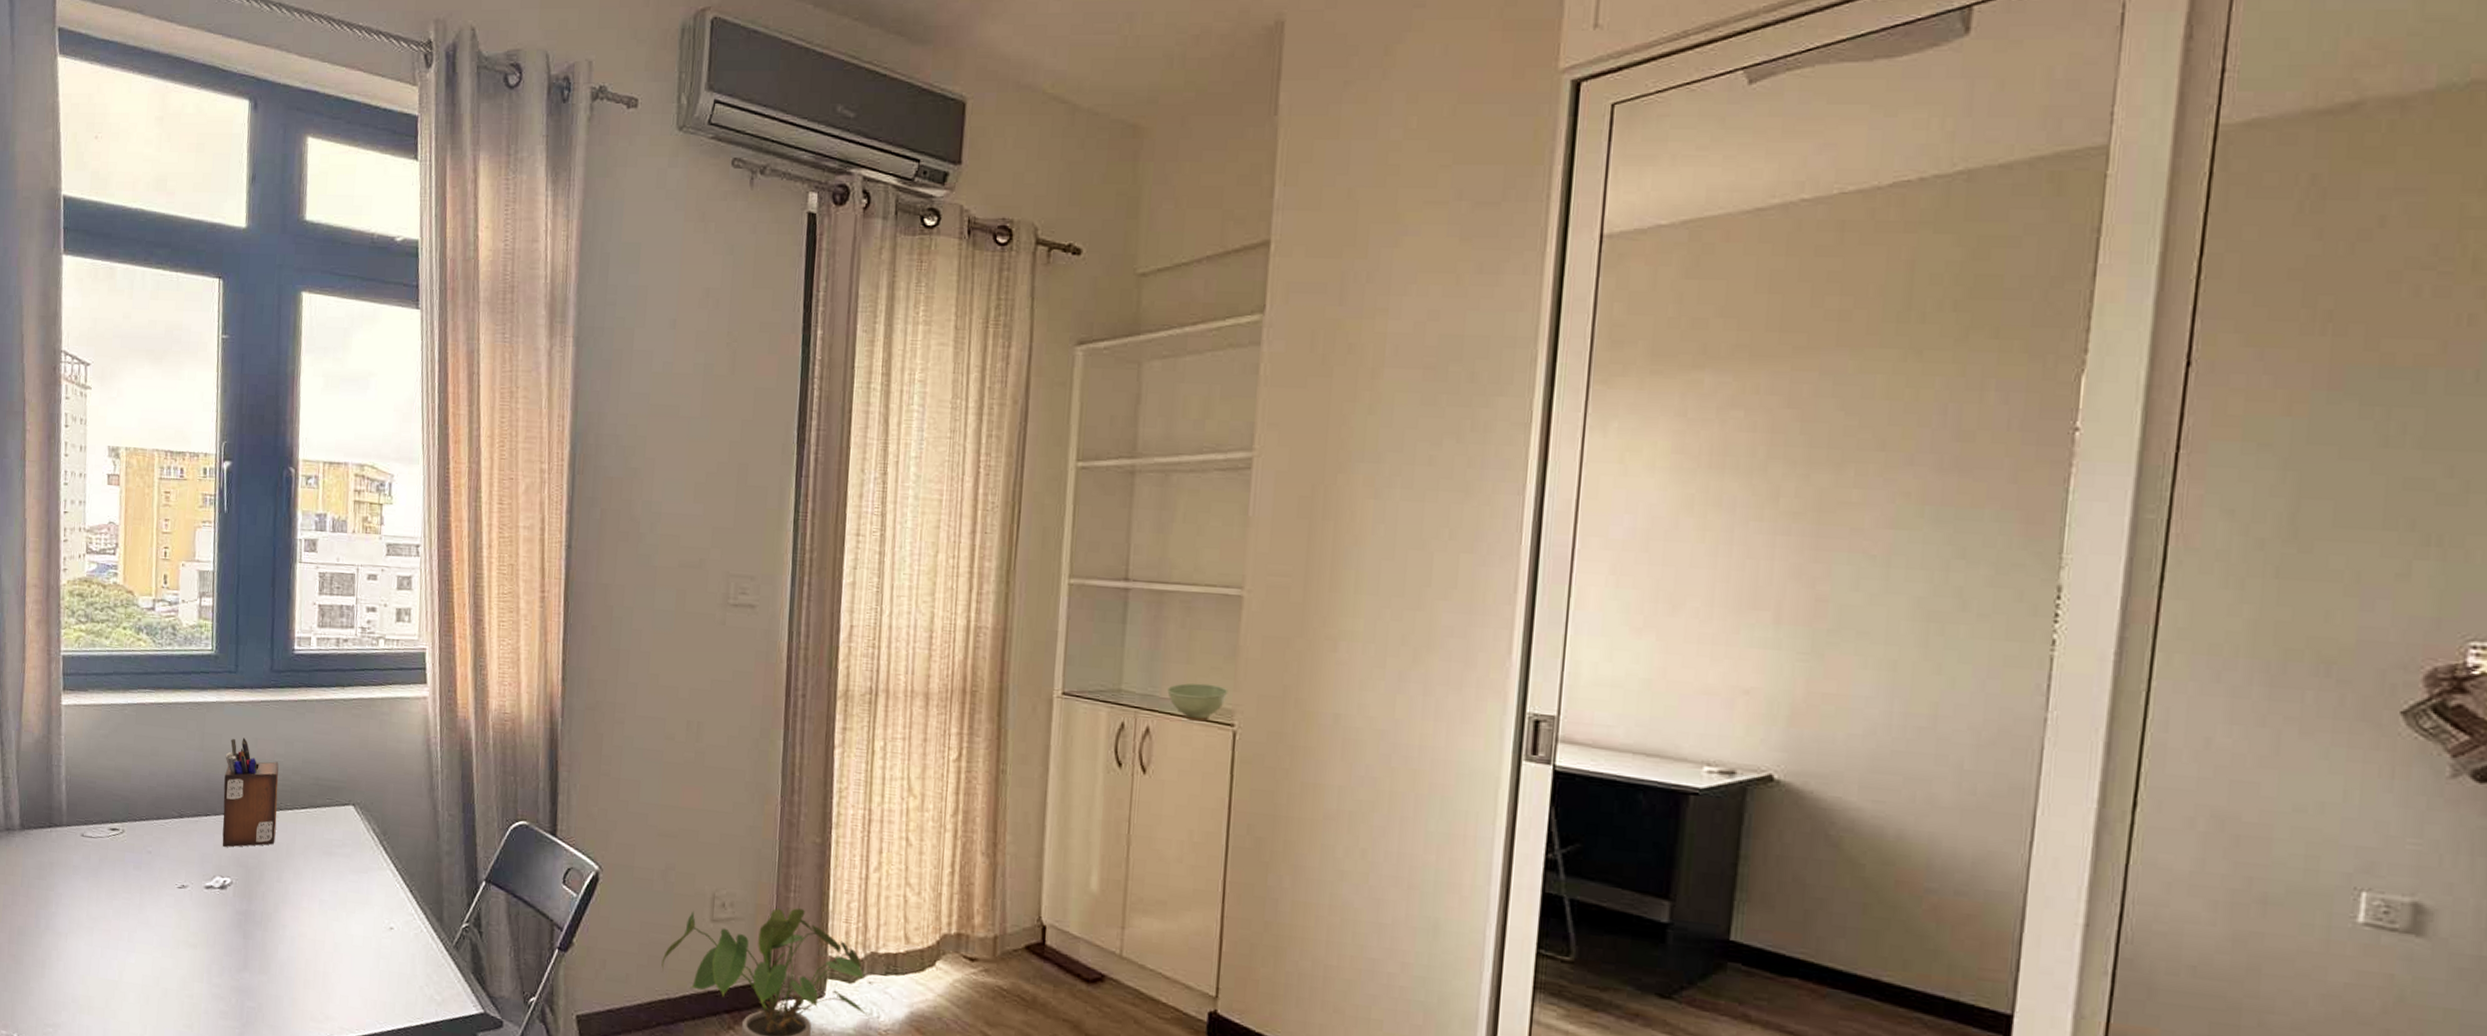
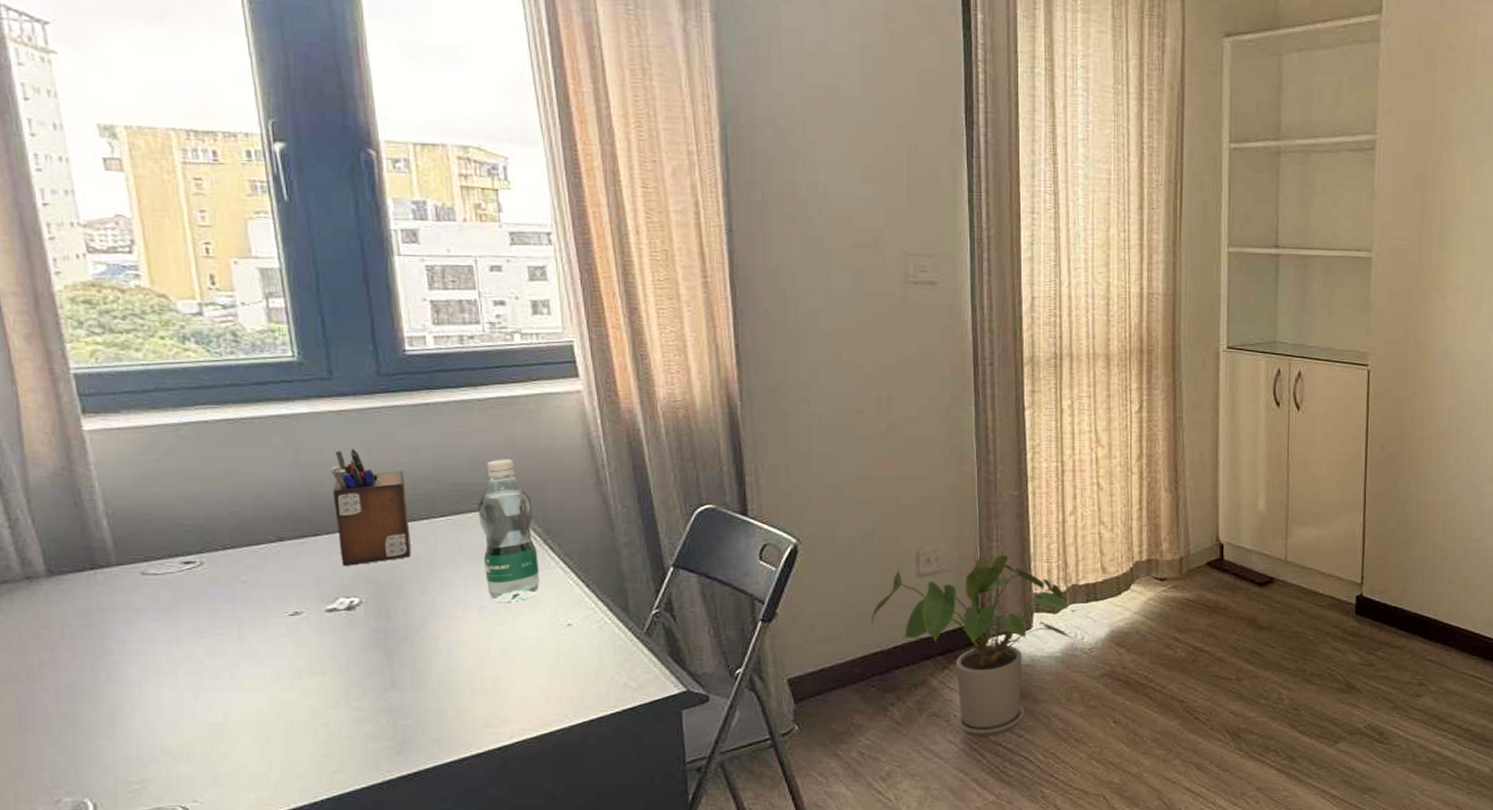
bottle: none [329,758,375,899] -> present [477,459,540,602]
bowl: present [1167,683,1228,722] -> none [1314,332,1363,364]

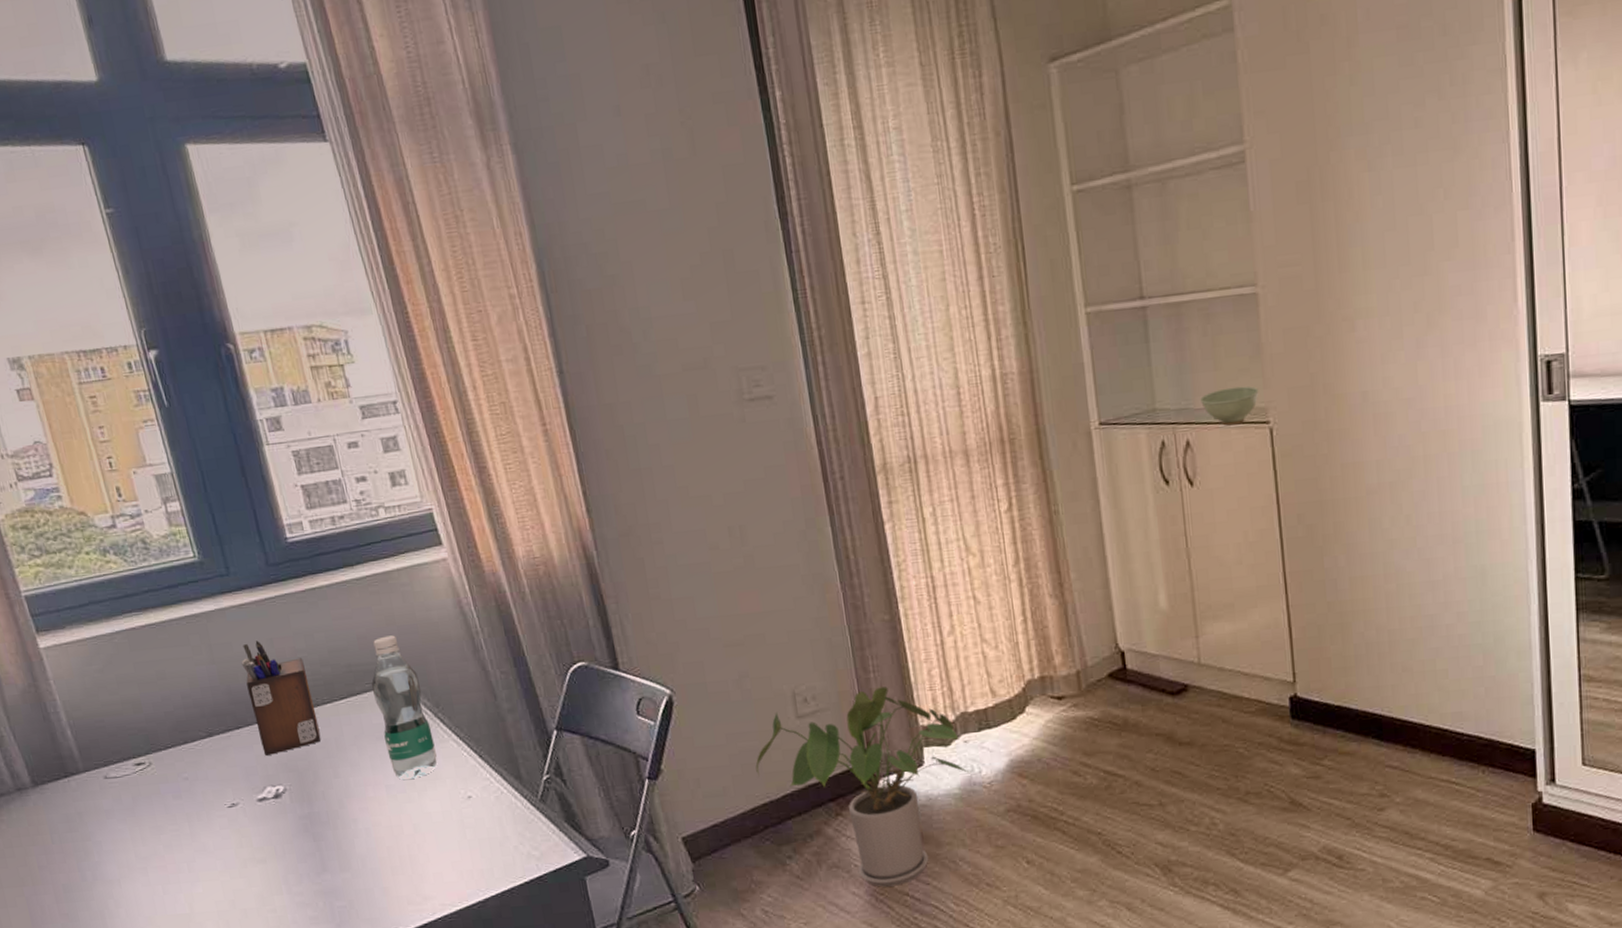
bowl: none [1314,332,1363,364] -> present [1200,386,1259,426]

